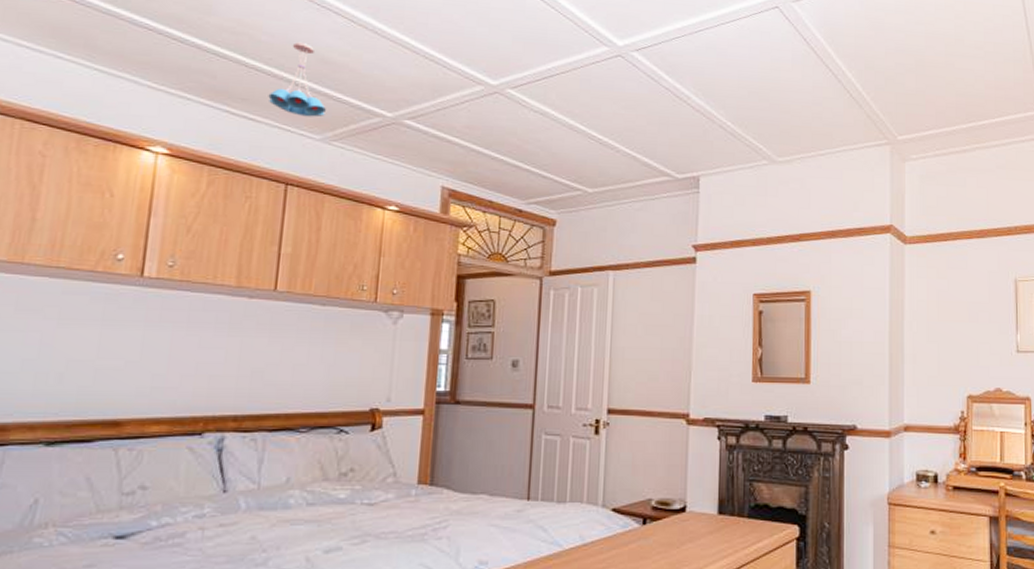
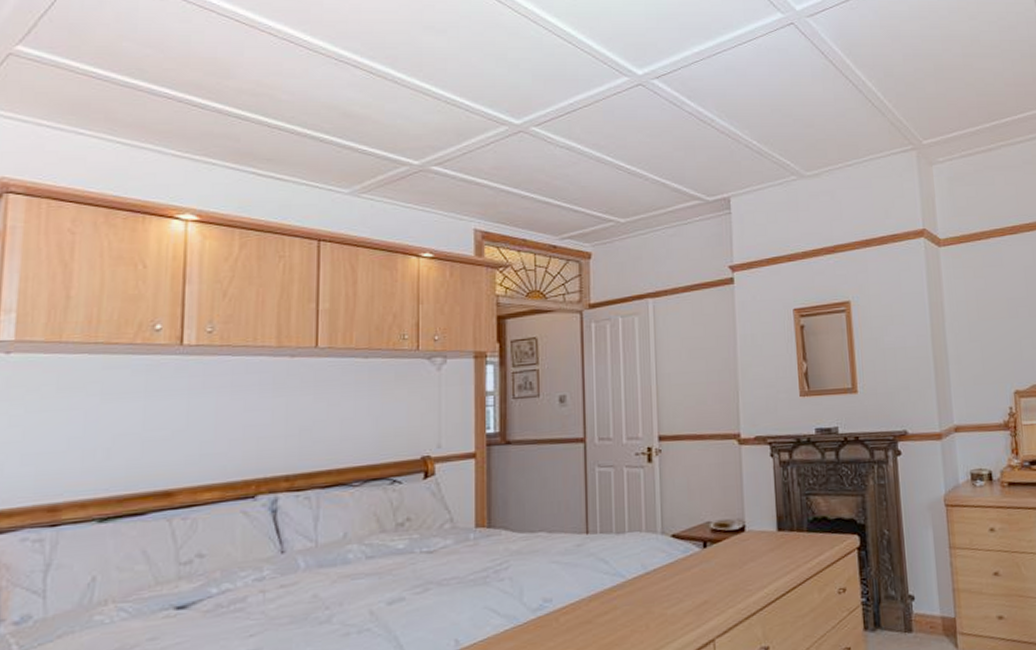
ceiling light fixture: present [268,41,326,117] -> none [293,97,352,172]

